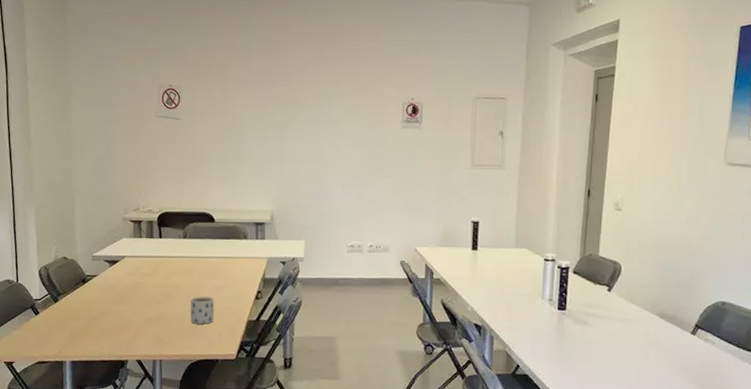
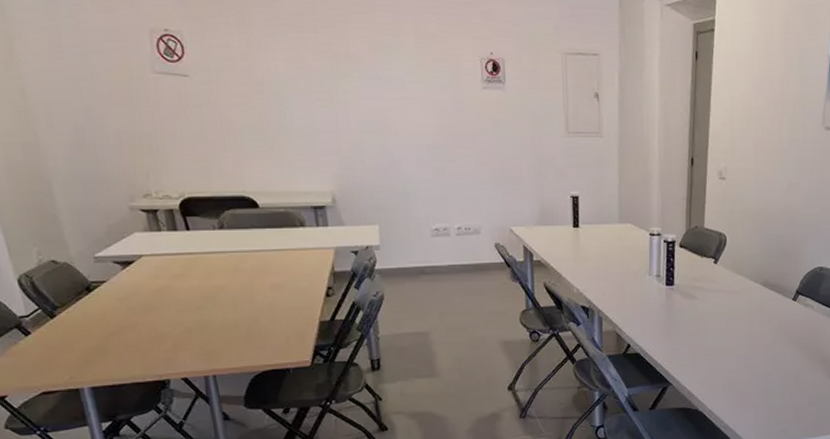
mug: present [190,296,215,325] -> none [242,297,277,331]

